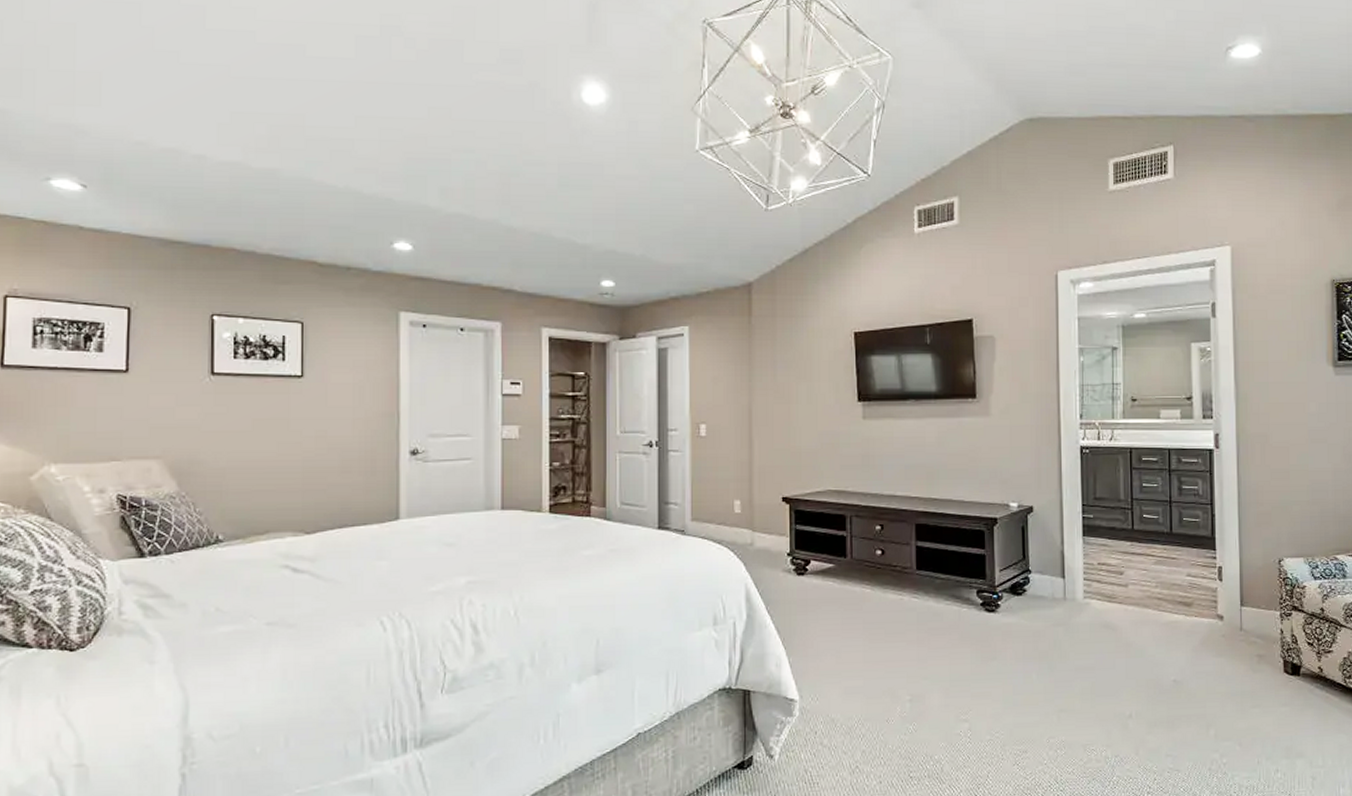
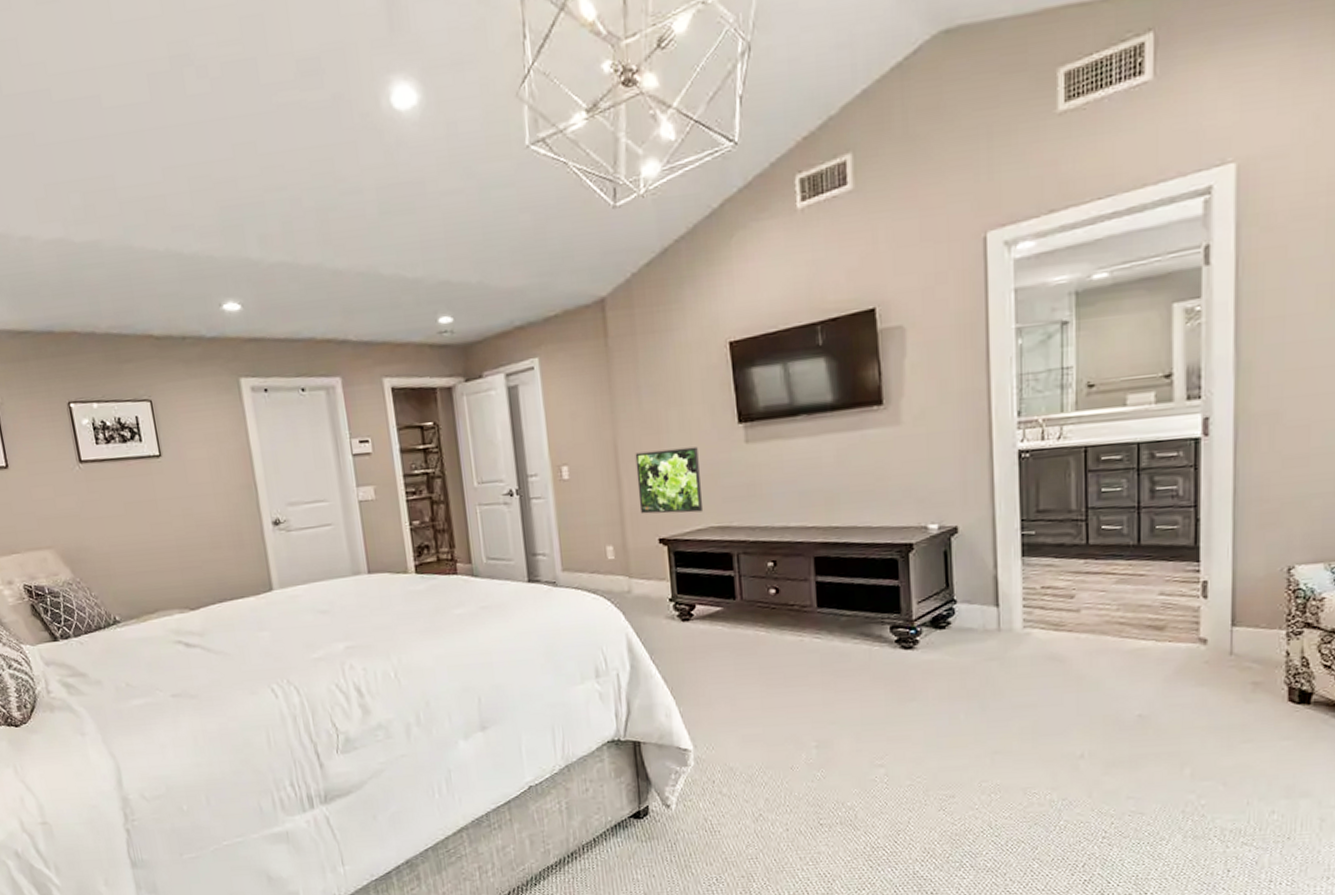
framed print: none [767,418,824,476] -> present [635,446,704,514]

